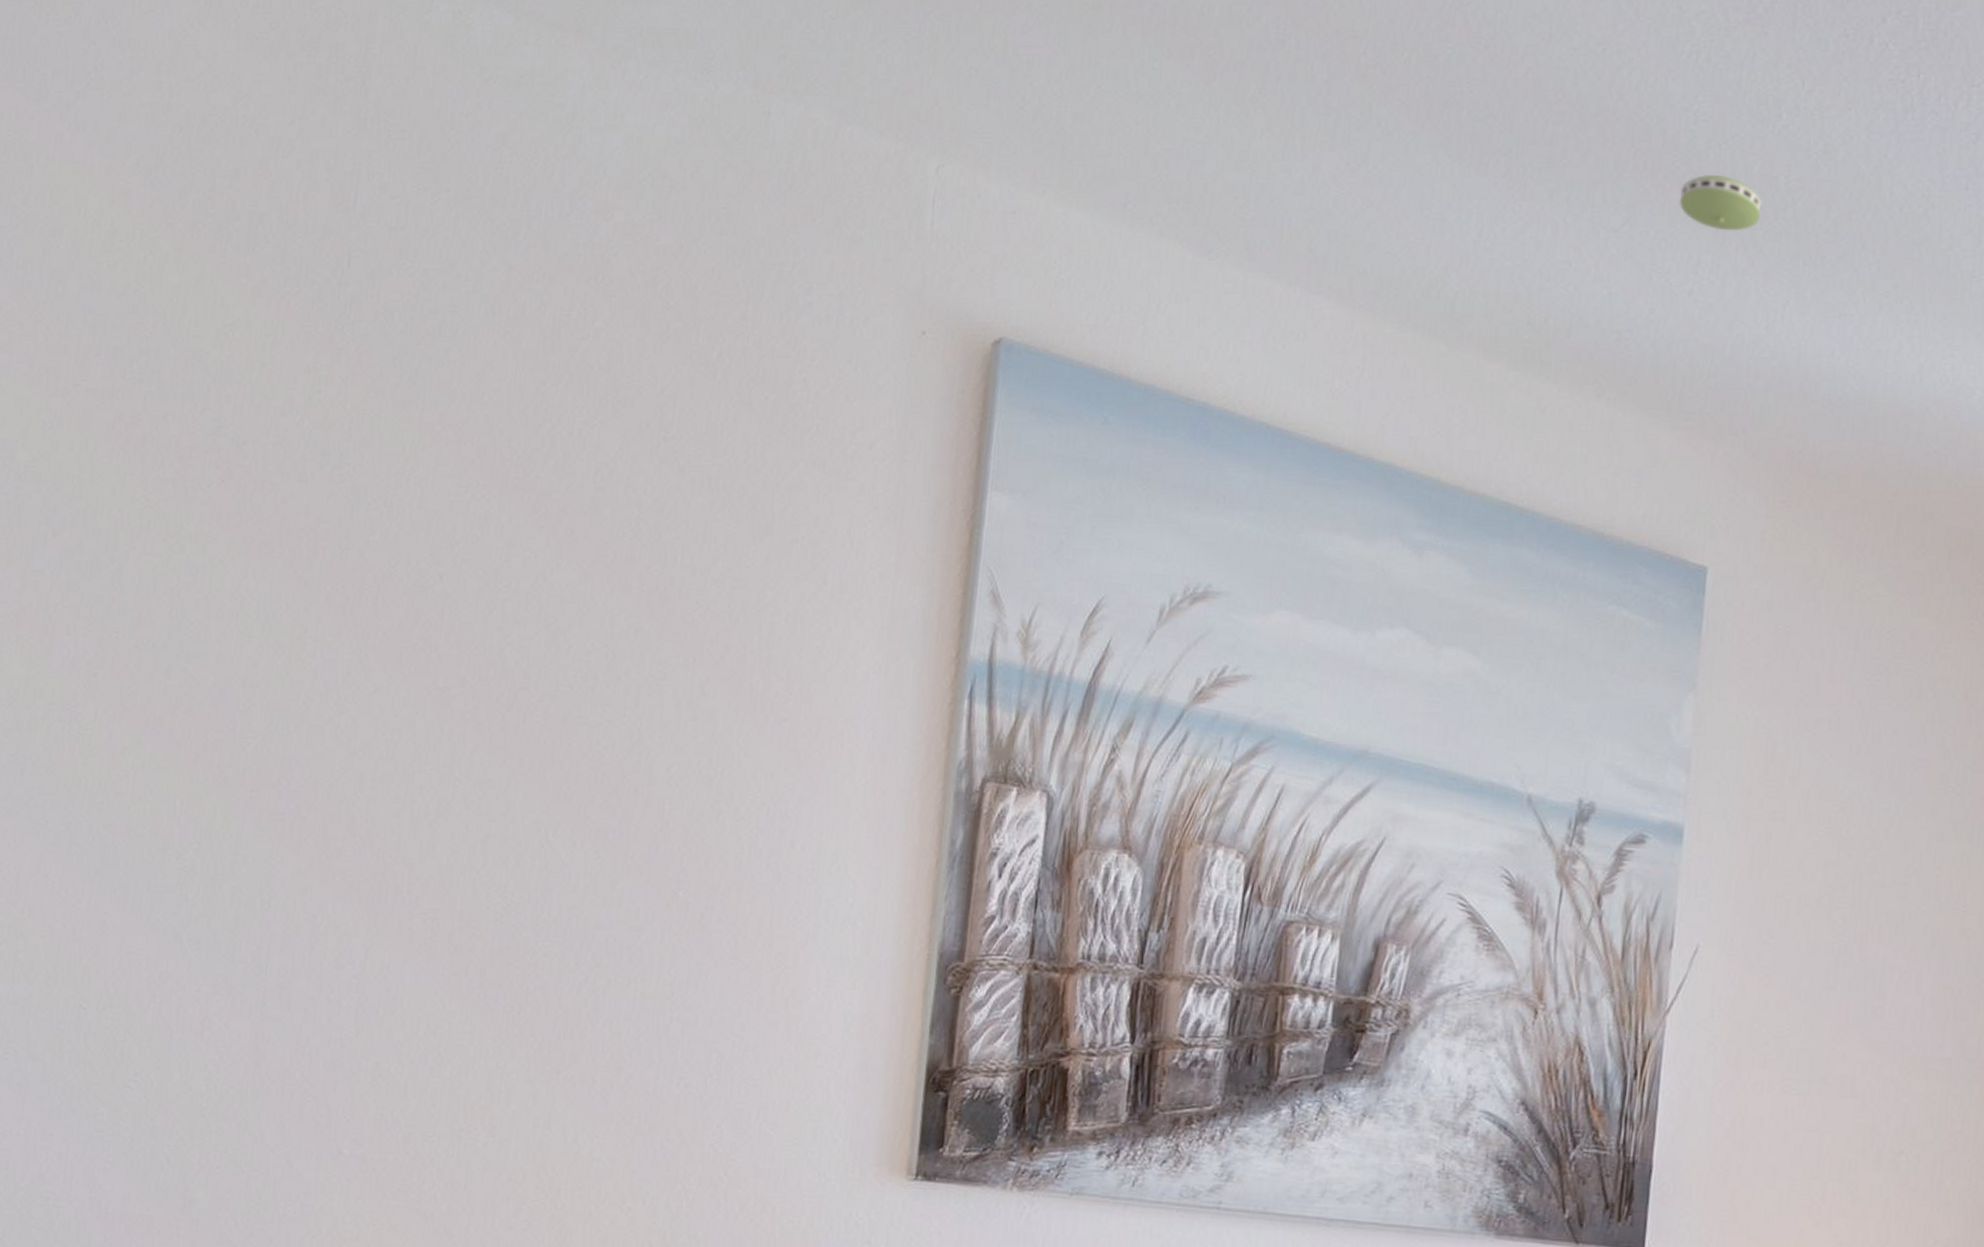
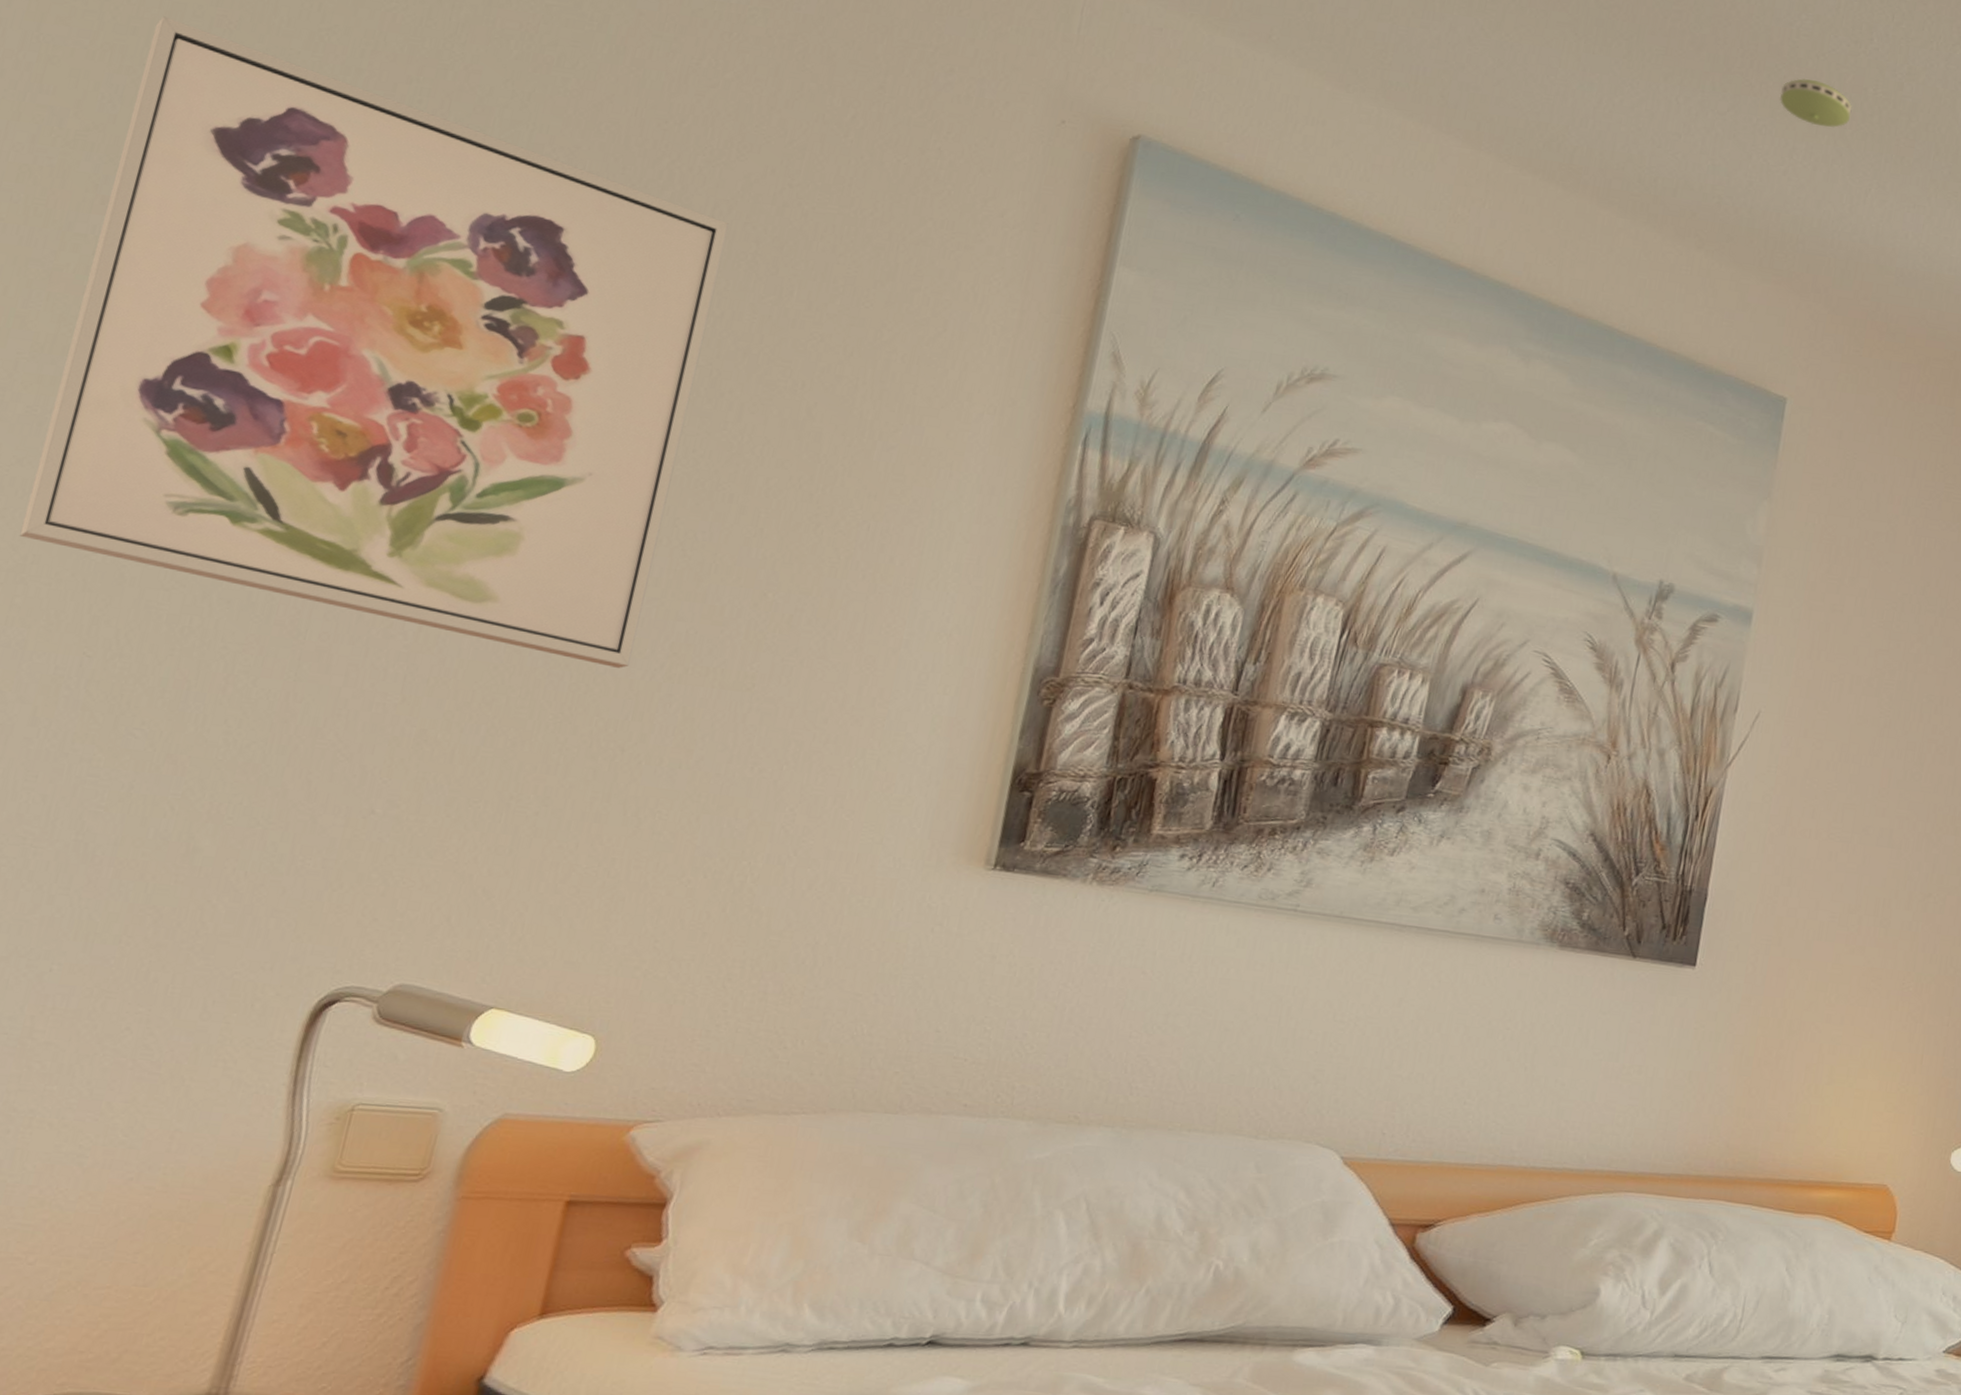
wall art: none [15,331,612,984] -> present [19,16,730,668]

